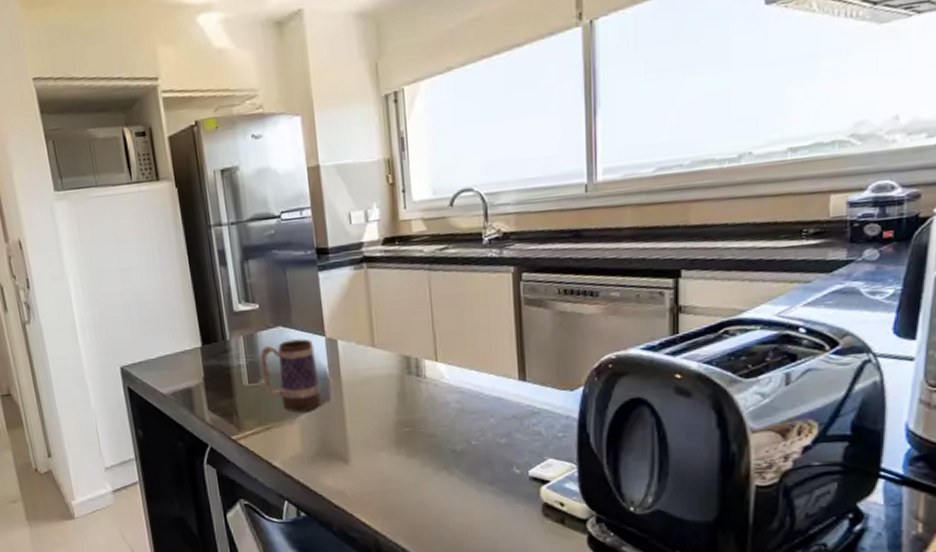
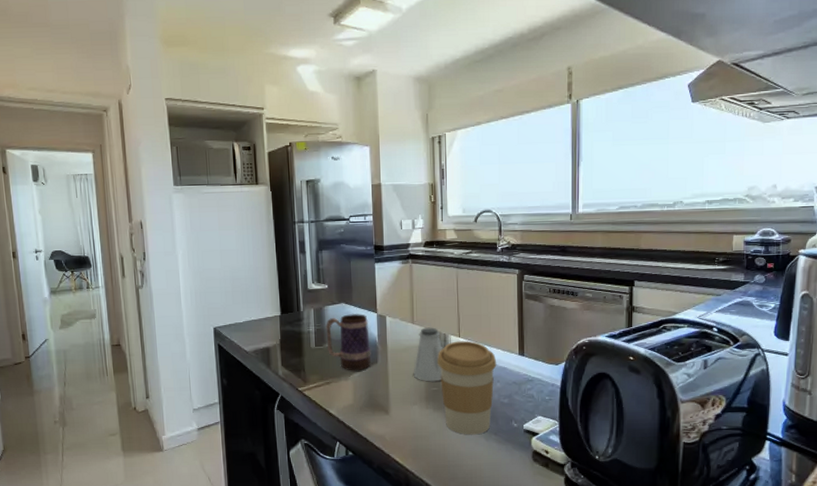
saltshaker: none [377,350,415,421] -> present [413,327,442,382]
coffee cup: none [407,365,489,487] -> present [437,340,497,435]

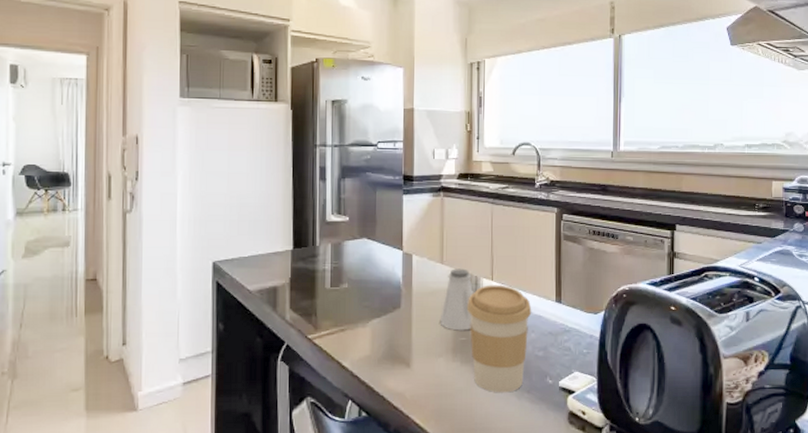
mug: present [326,313,371,371] -> none [343,250,394,317]

